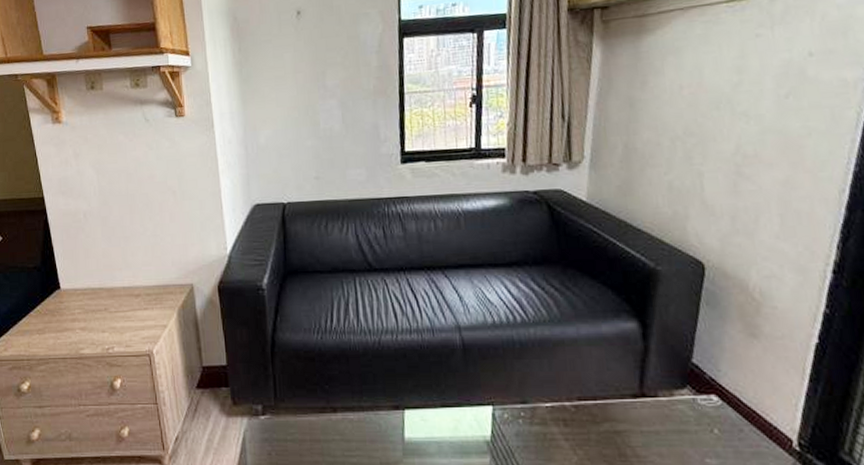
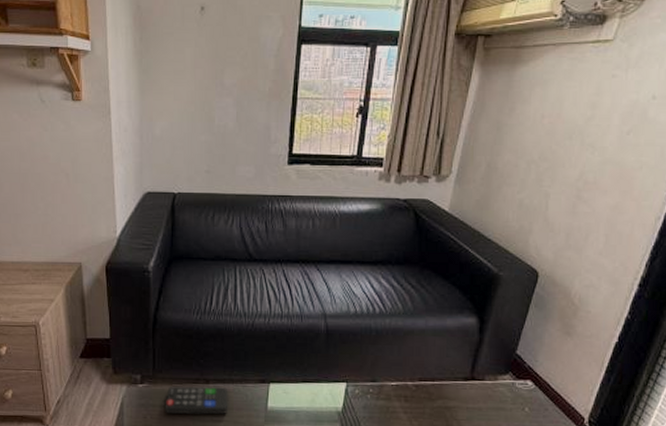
remote control: none [290,415,361,450] -> present [165,386,229,415]

